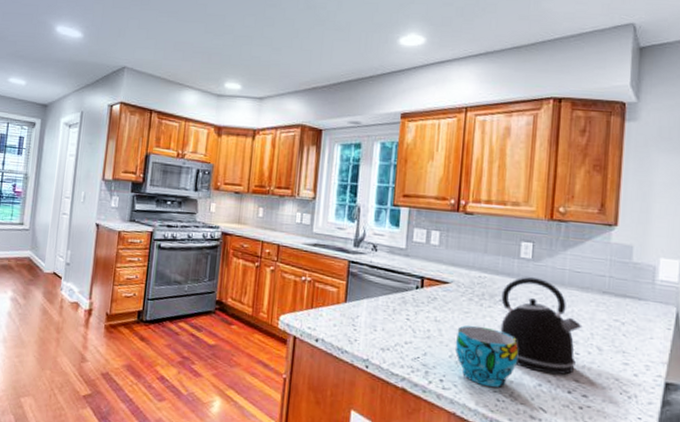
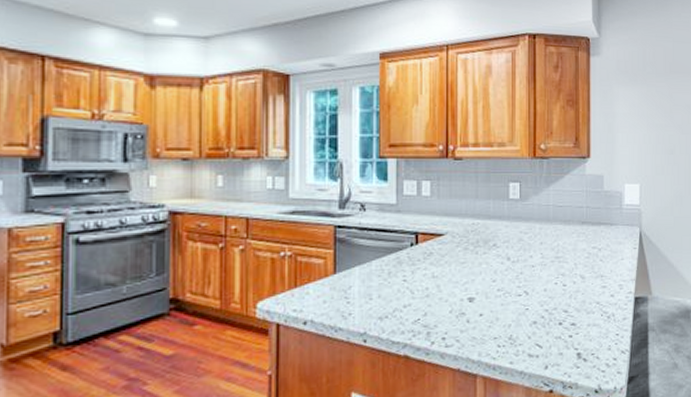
cup: present [455,325,519,388] -> none [454,274,514,335]
kettle: present [500,277,582,375] -> none [495,217,567,310]

